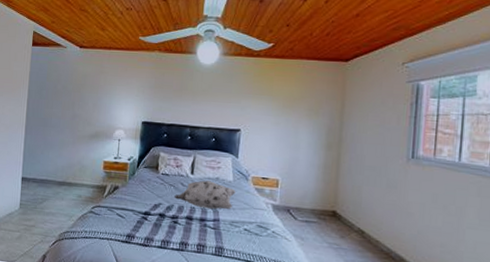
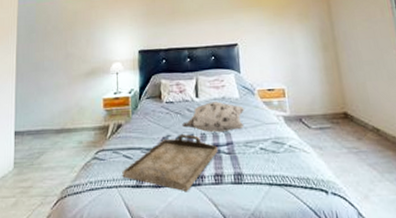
serving tray: none [114,205,204,254] -> present [122,134,218,191]

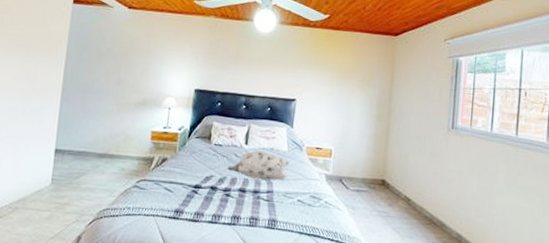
serving tray: present [122,134,218,191] -> none [161,177,258,228]

